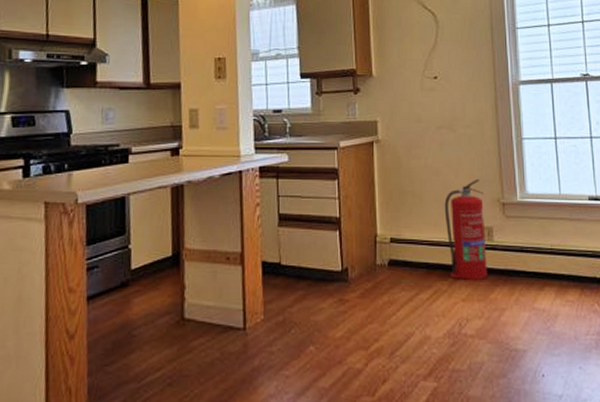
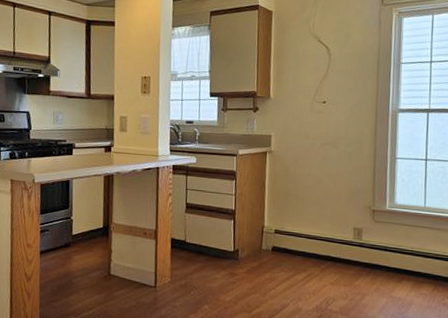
fire extinguisher: present [444,179,489,280] -> none [322,189,357,269]

